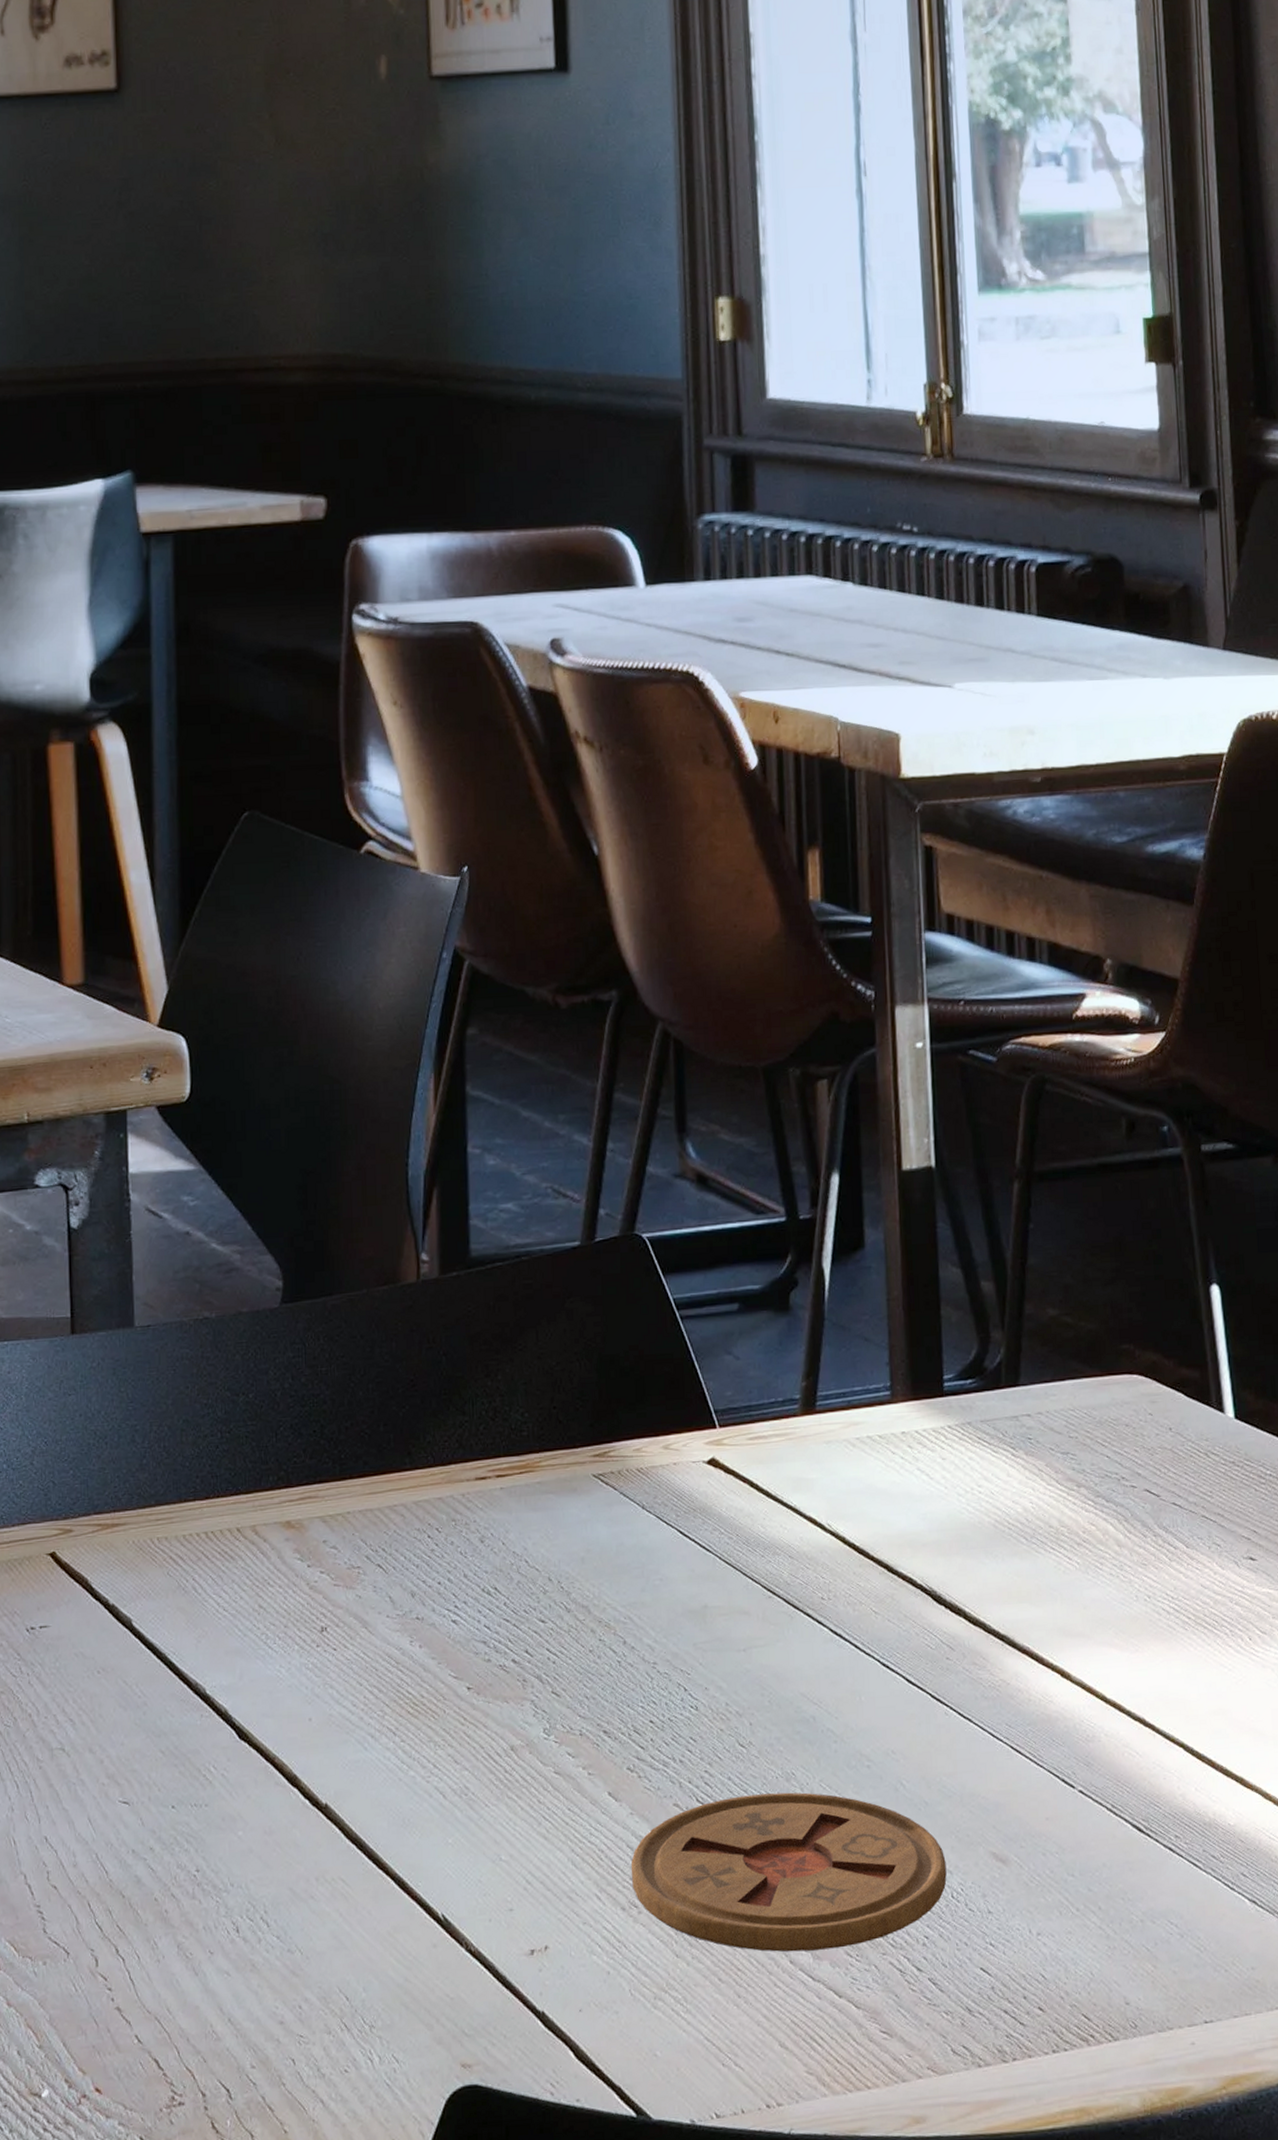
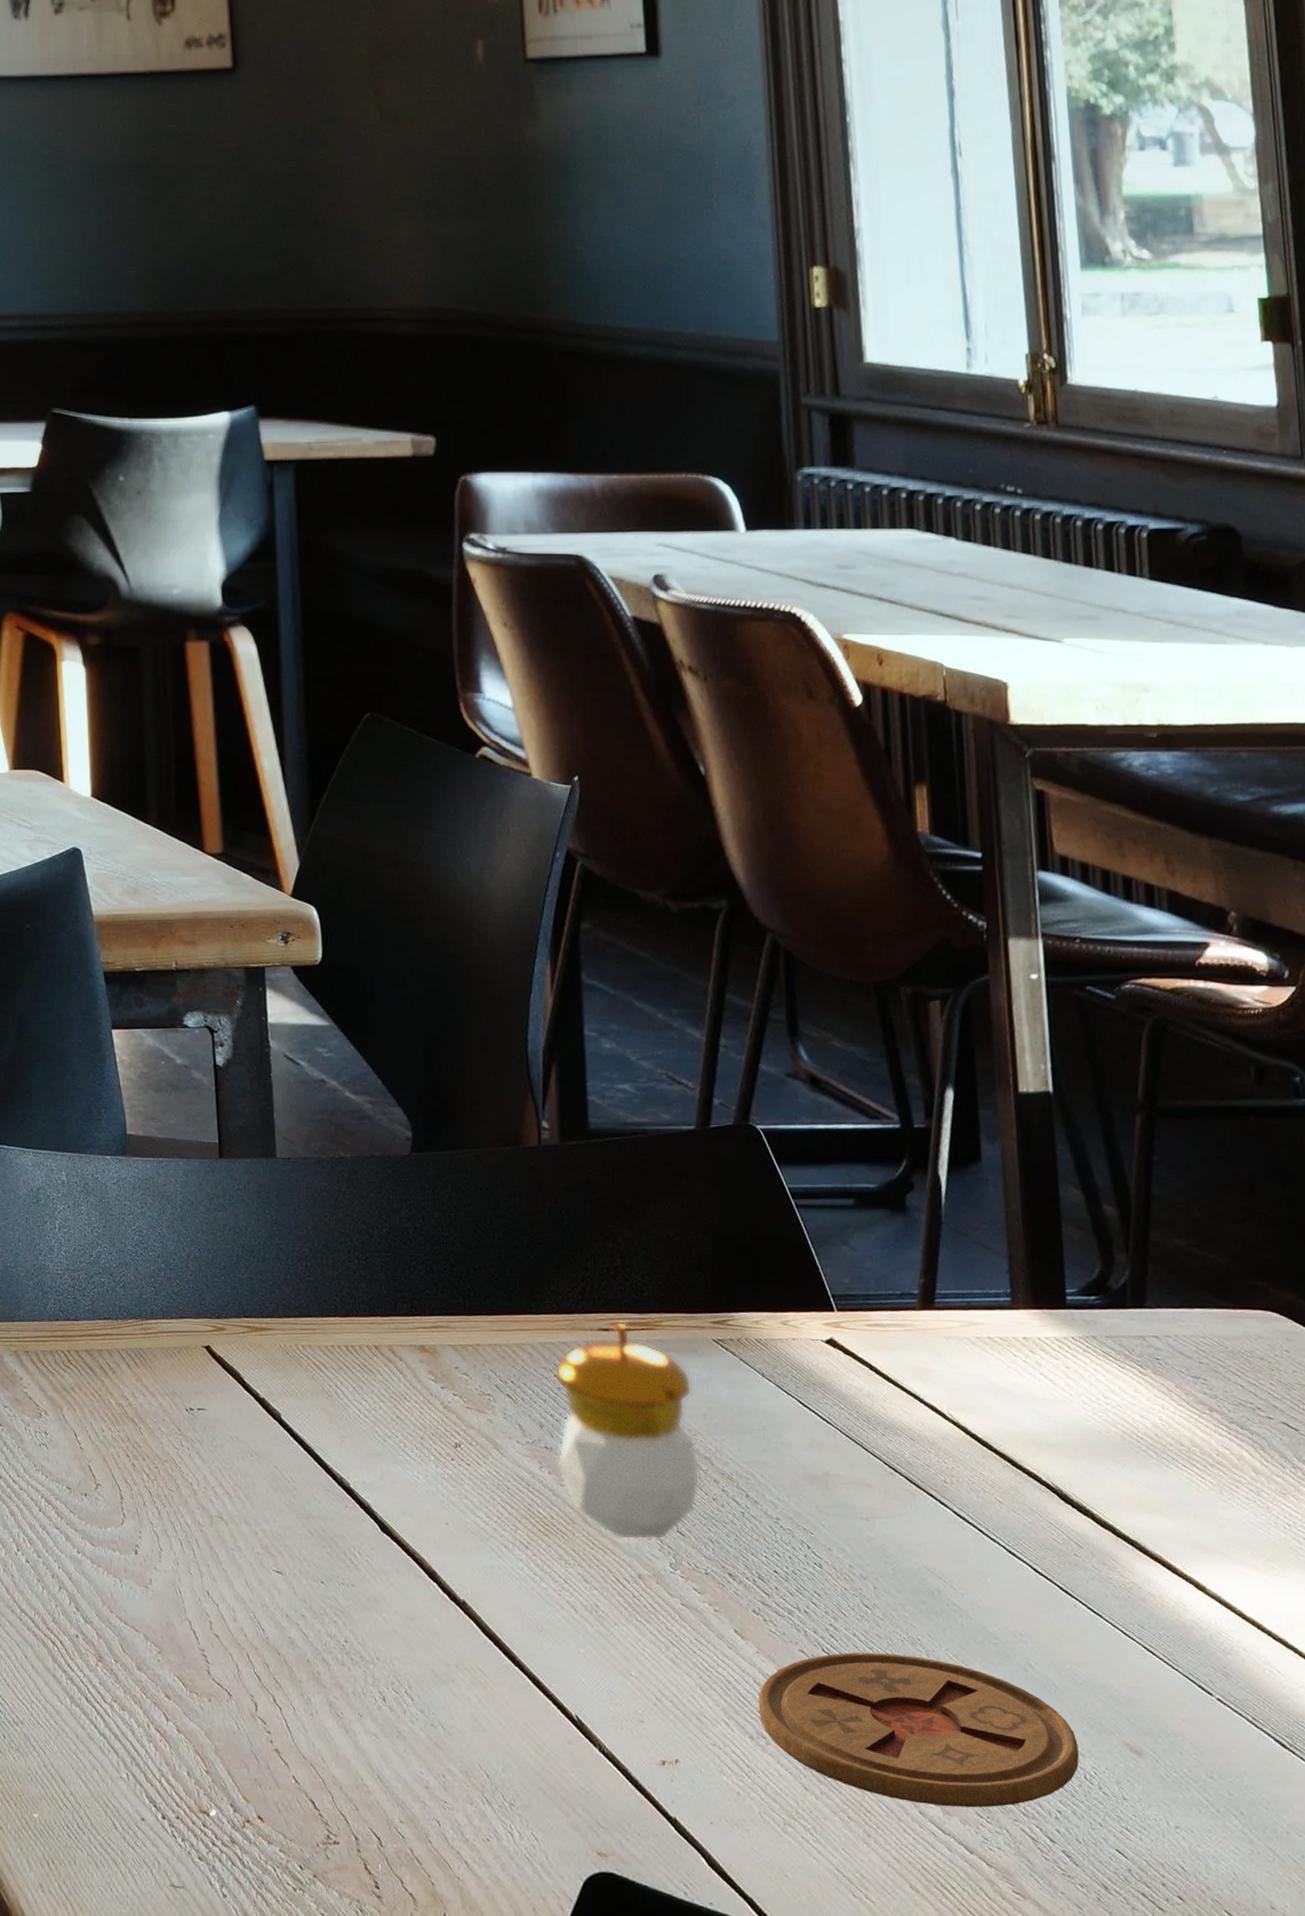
candle: none [429,1467,577,1710] -> present [556,1321,701,1540]

